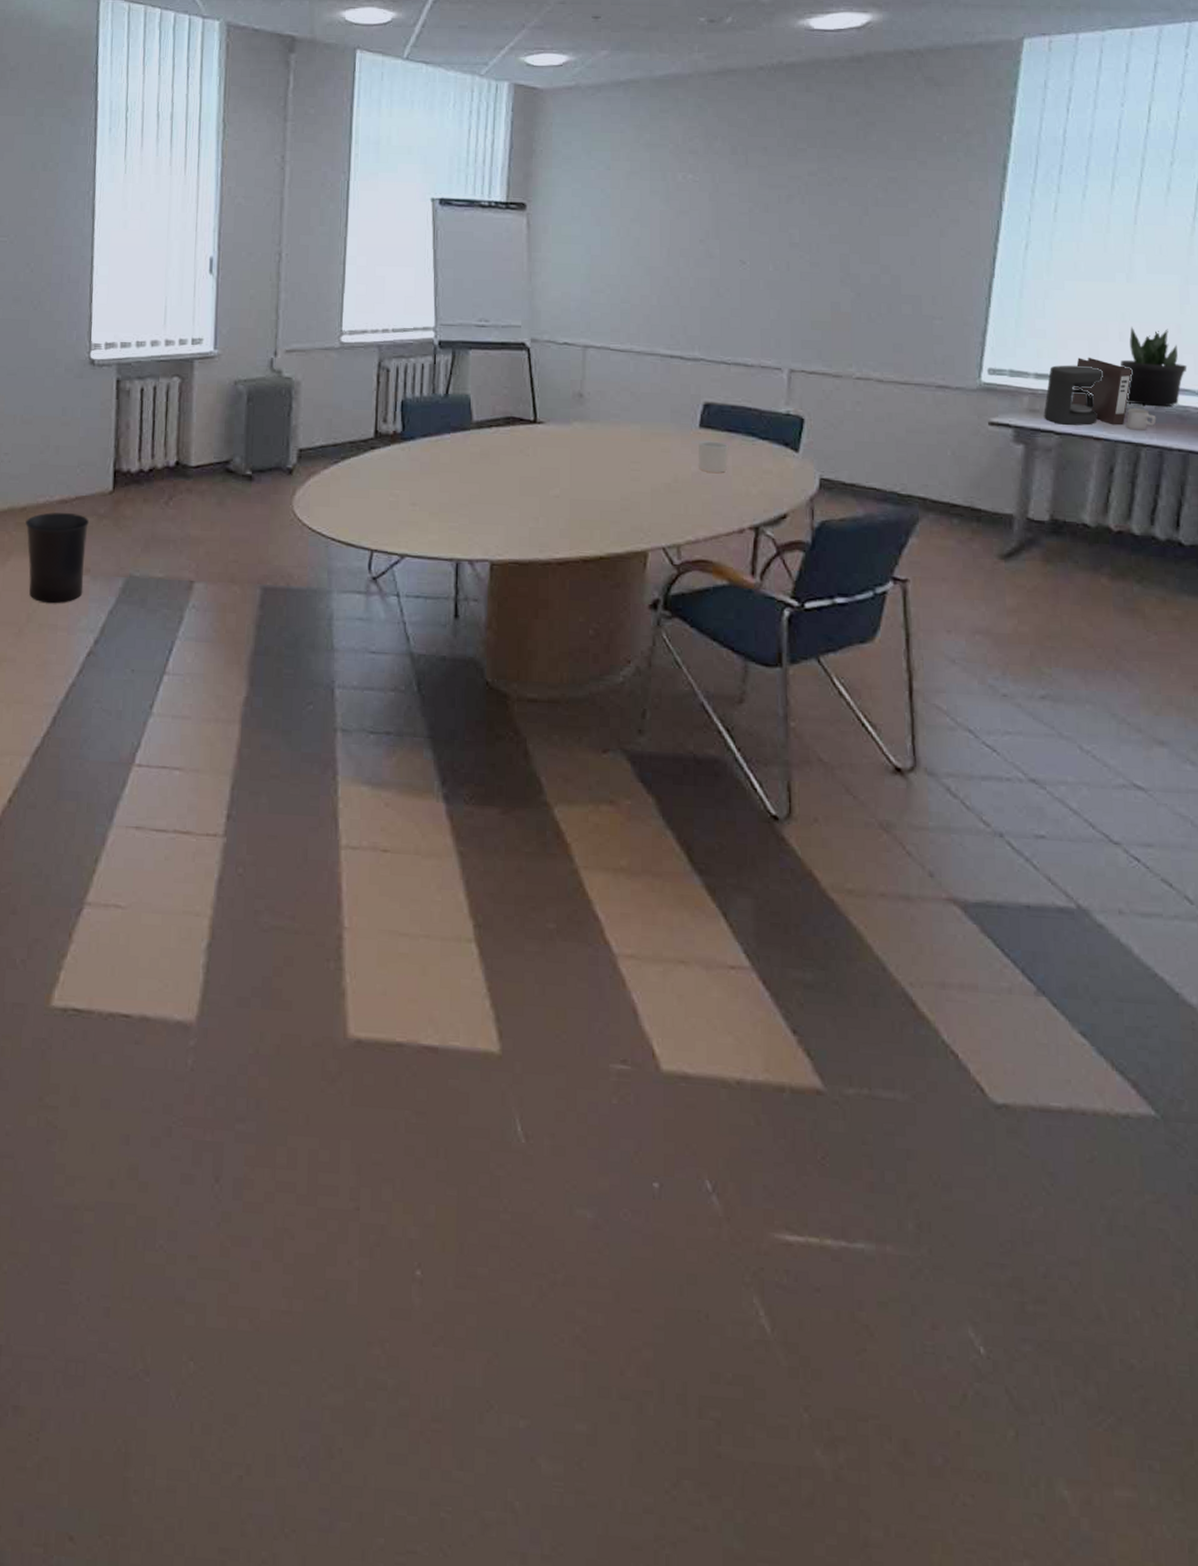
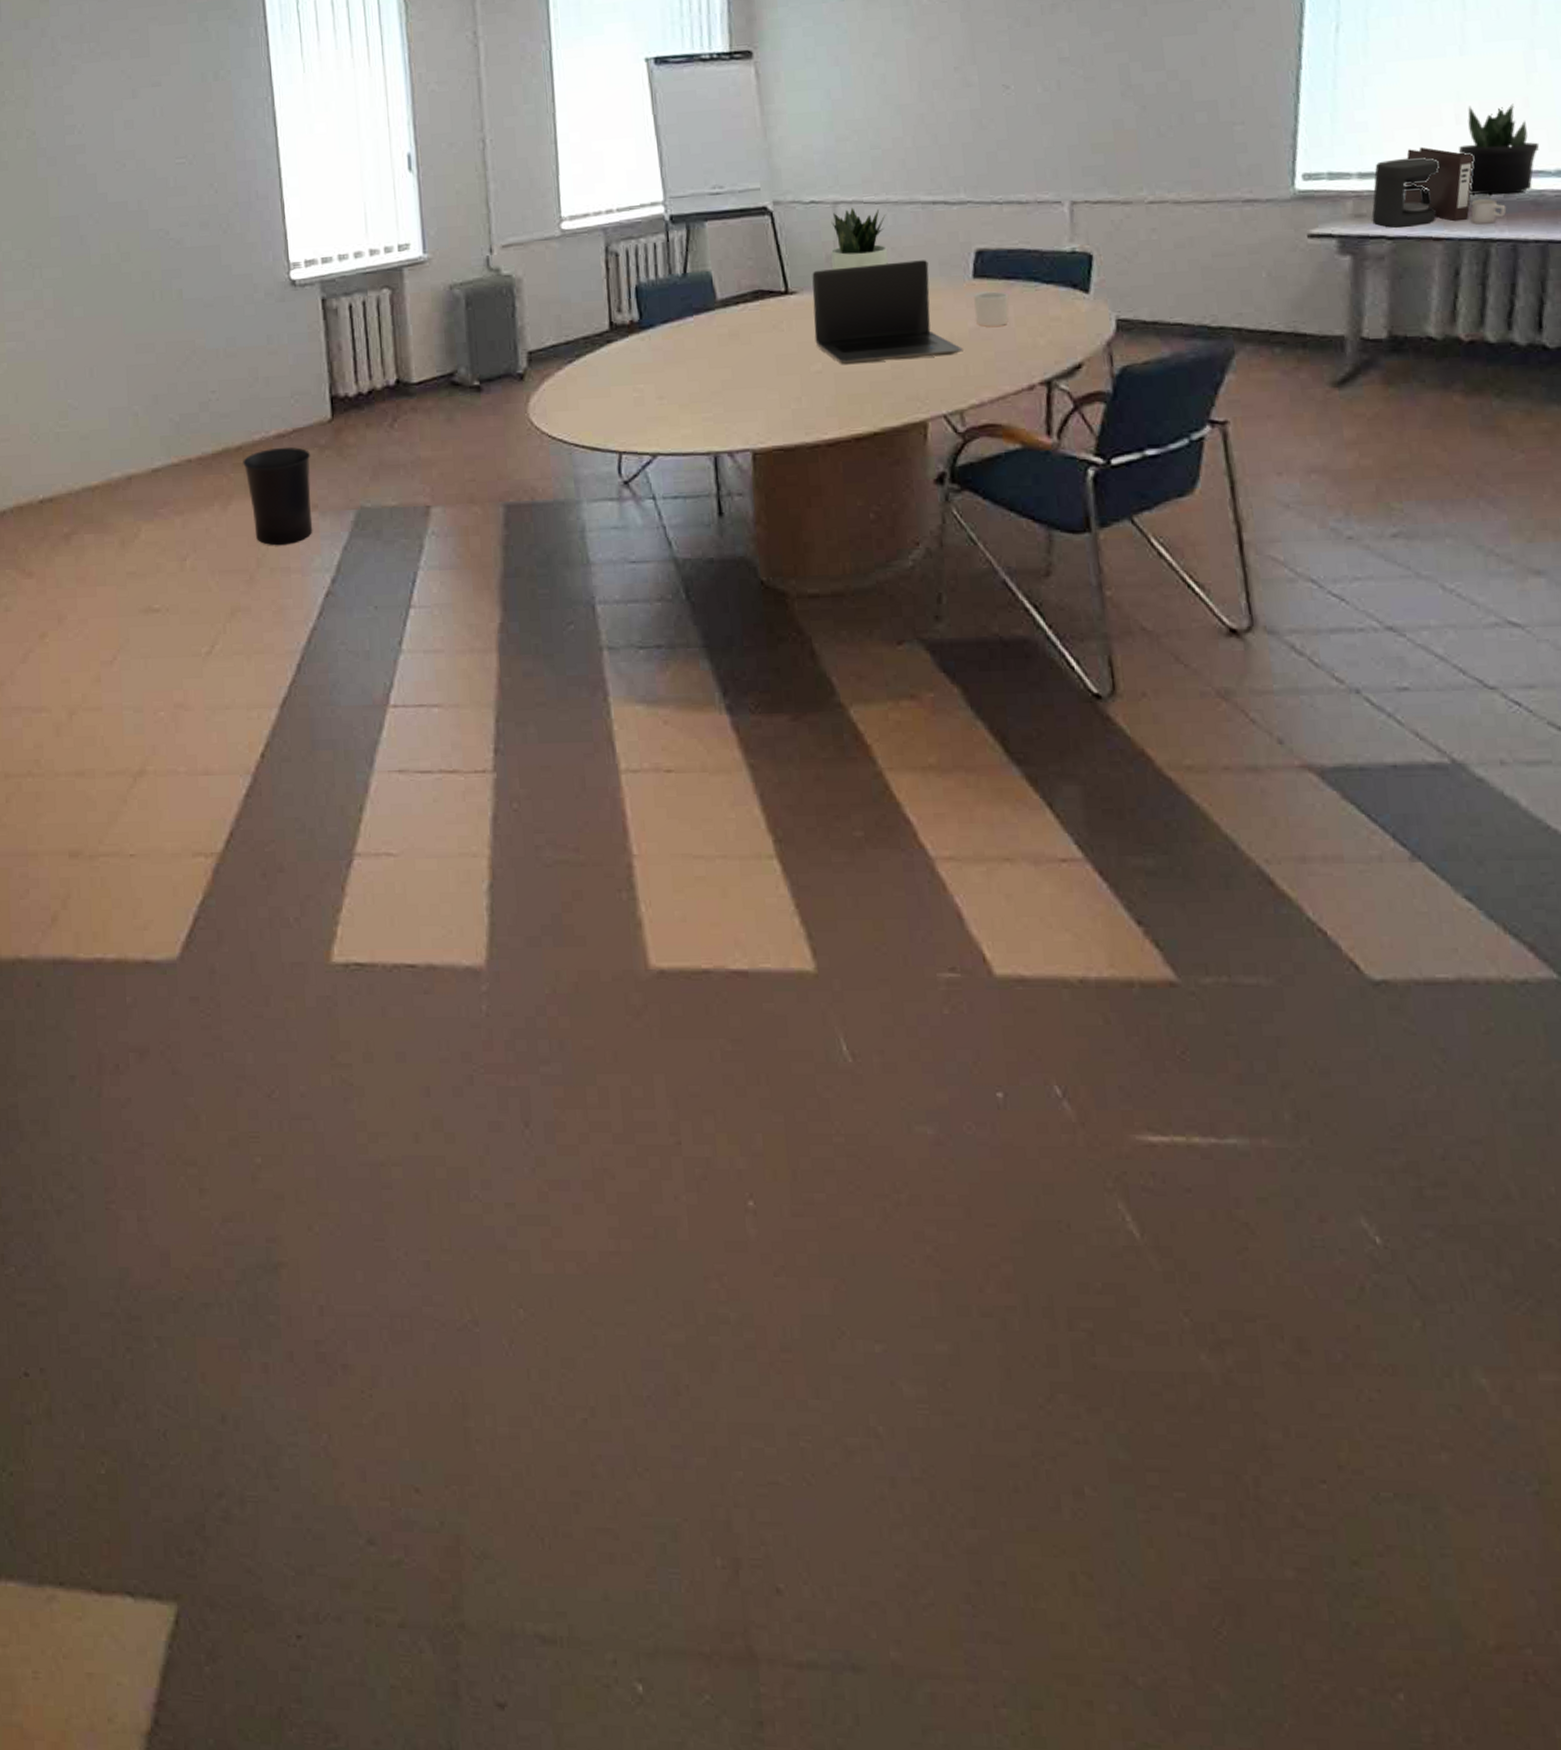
laptop computer: none [556,405,685,494] -> present [812,260,963,365]
planter: none [576,352,629,407] -> present [830,208,889,271]

